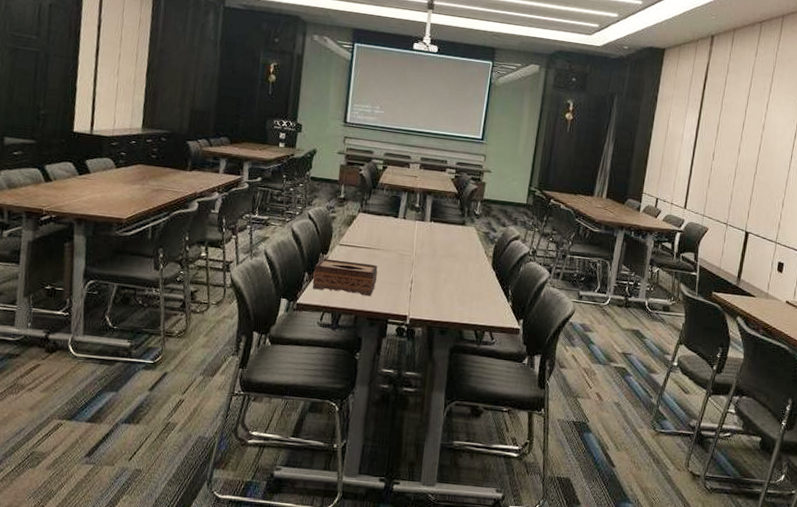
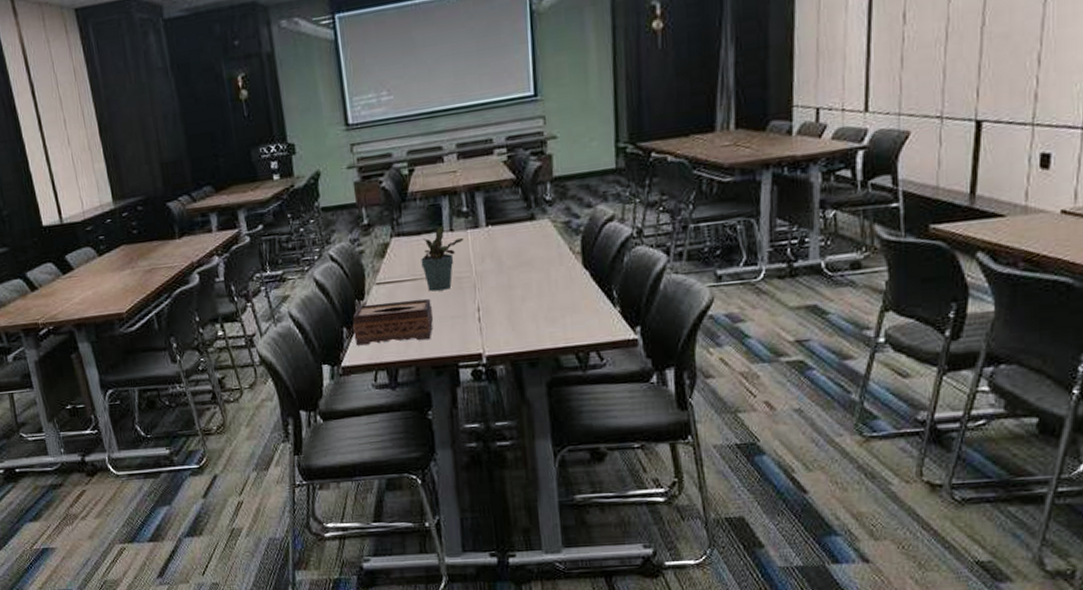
potted plant: none [376,213,412,262] -> present [421,226,464,292]

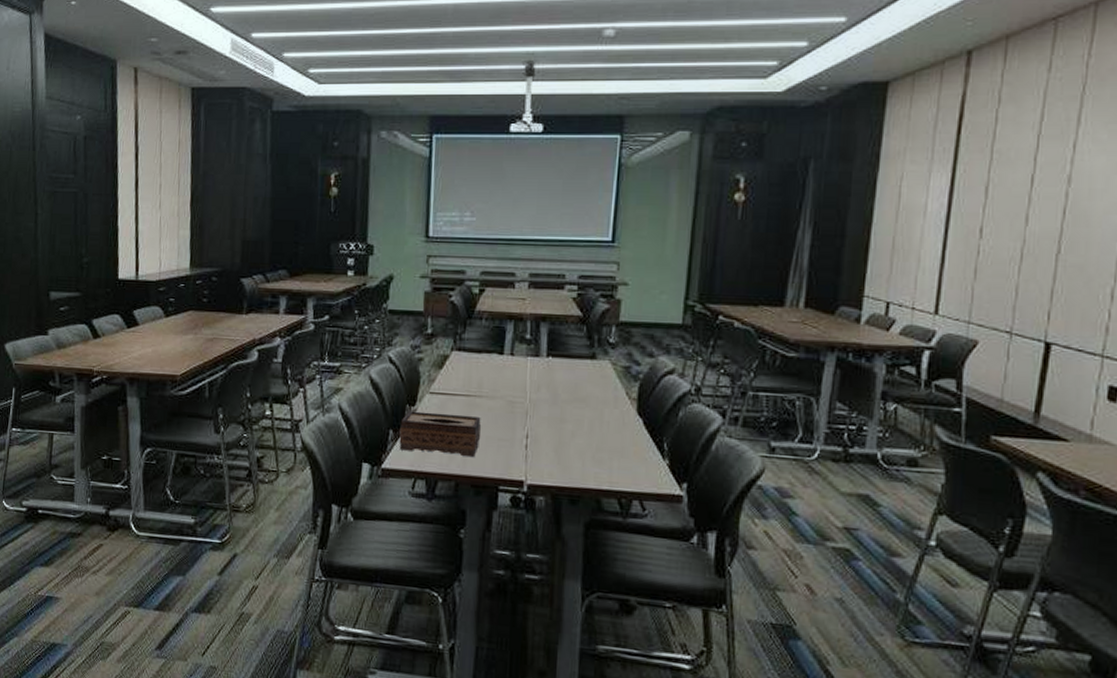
potted plant: present [421,226,464,292] -> none [477,348,523,412]

